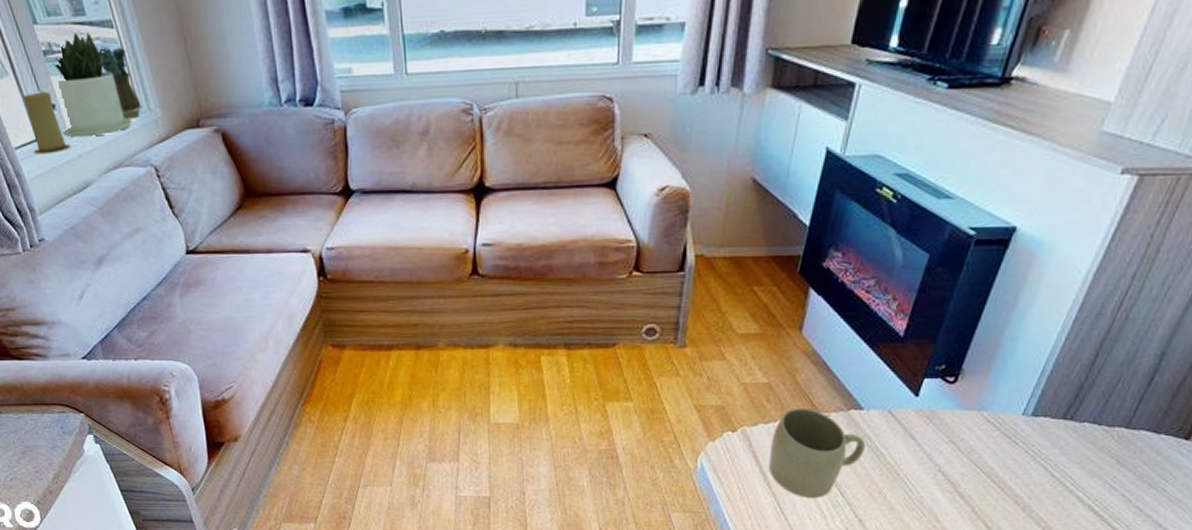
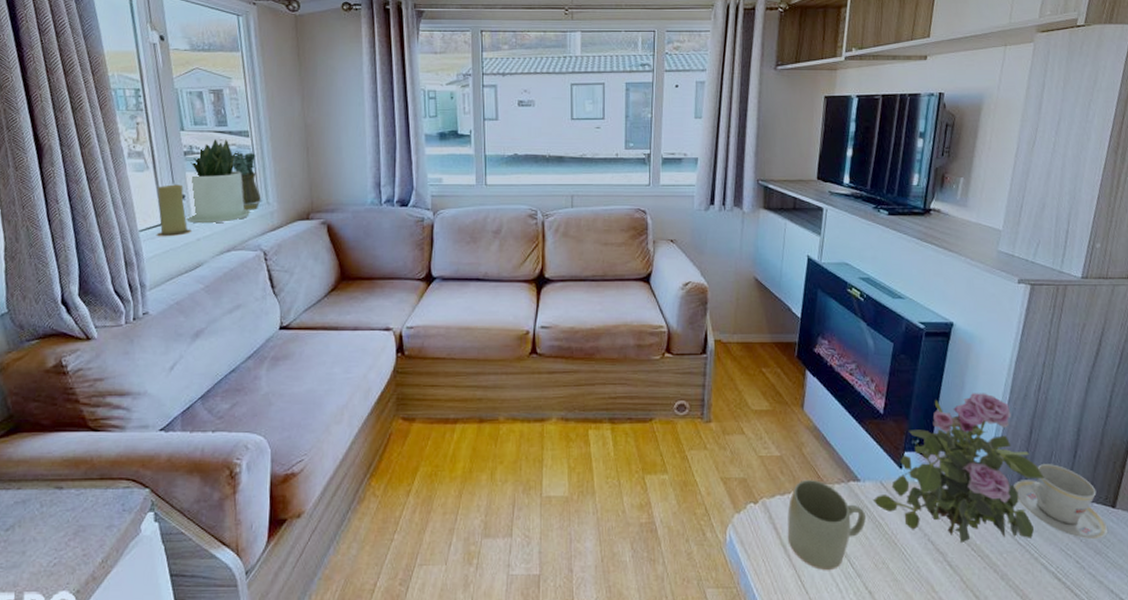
flower bouquet: none [876,311,1103,475] -> present [872,393,1044,544]
teacup: none [1059,392,1174,473] -> present [1014,464,1109,540]

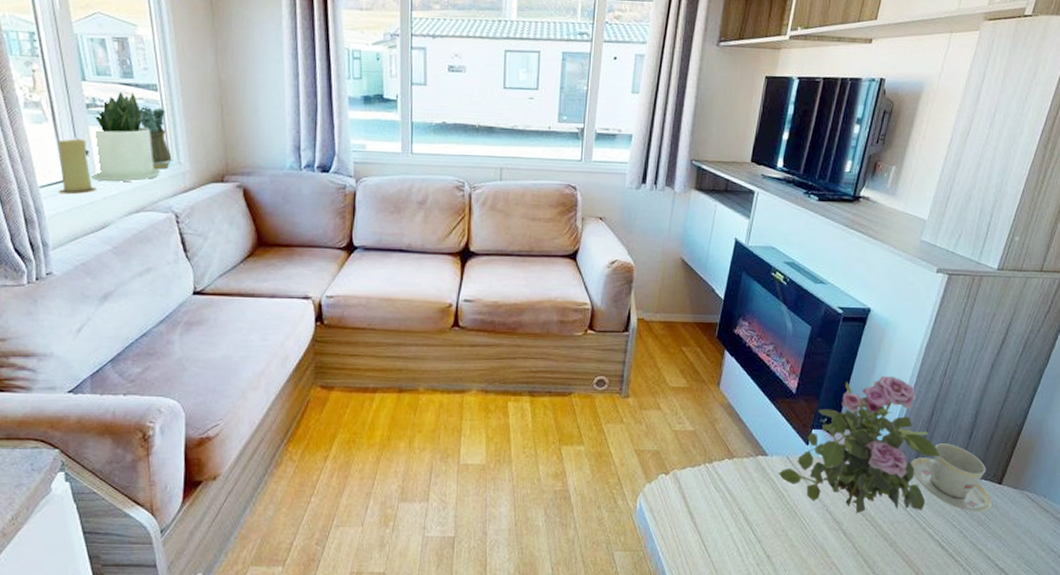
mug: present [787,479,866,570] -> none [695,453,770,536]

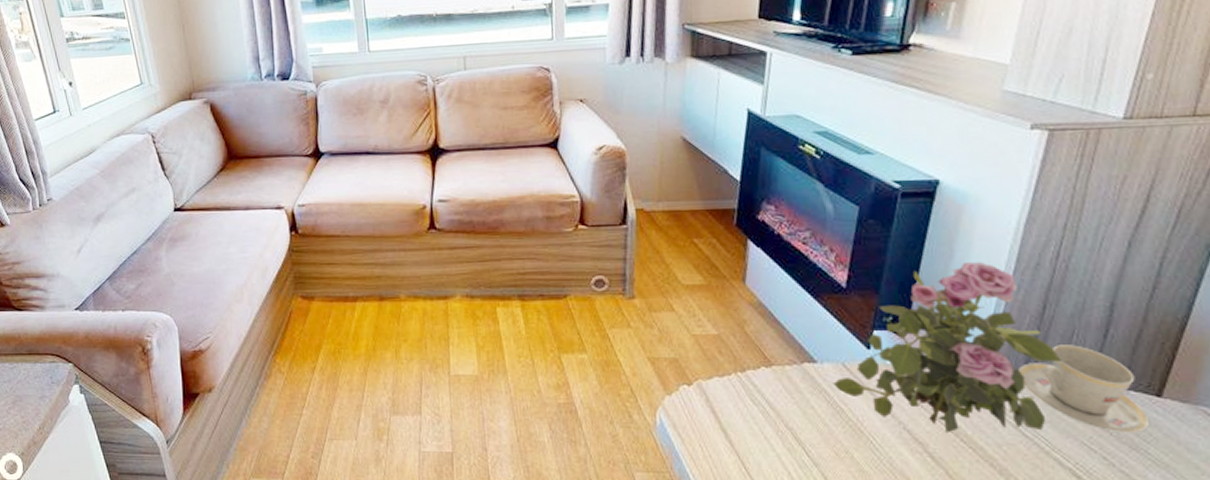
candle: present [57,139,98,195] -> none [45,71,83,125]
planter: present [88,92,161,183] -> none [73,23,135,110]
vase: present [140,105,172,170] -> none [113,32,144,94]

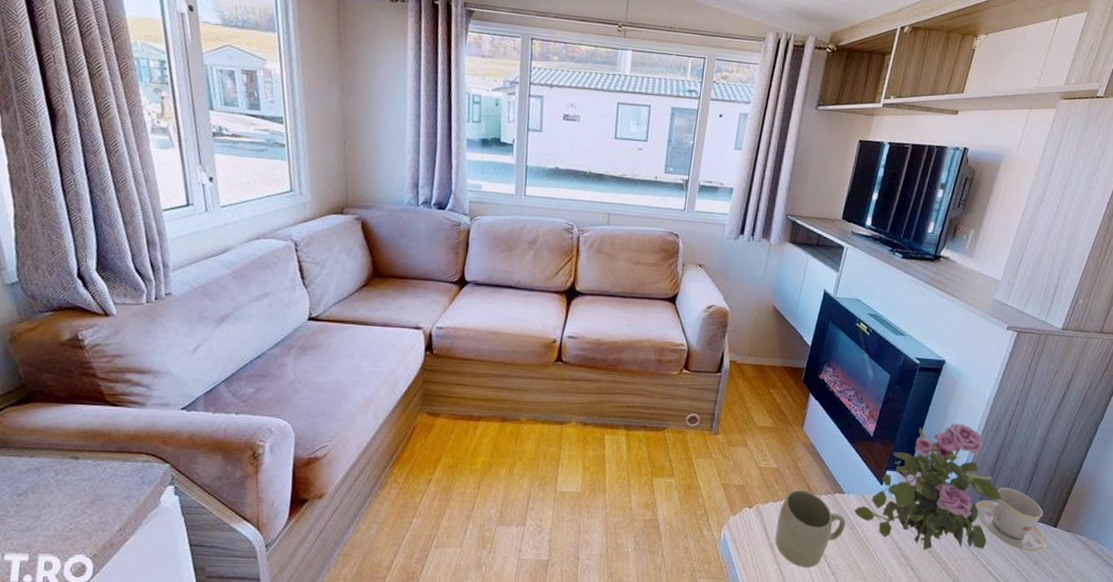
mug: none [727,360,824,457] -> present [775,489,846,567]

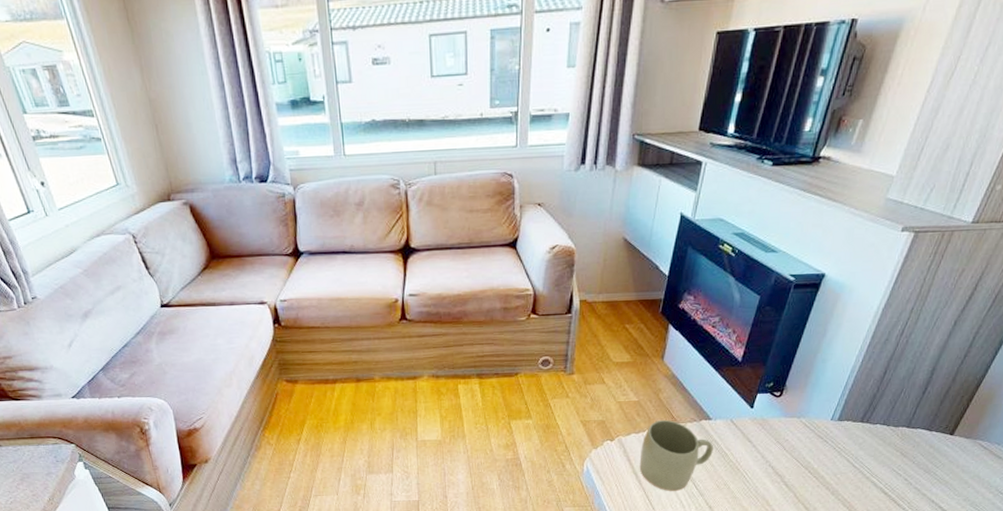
flower bouquet: present [853,423,1002,551] -> none [721,339,890,468]
teacup: present [975,488,1048,553] -> none [858,400,942,462]

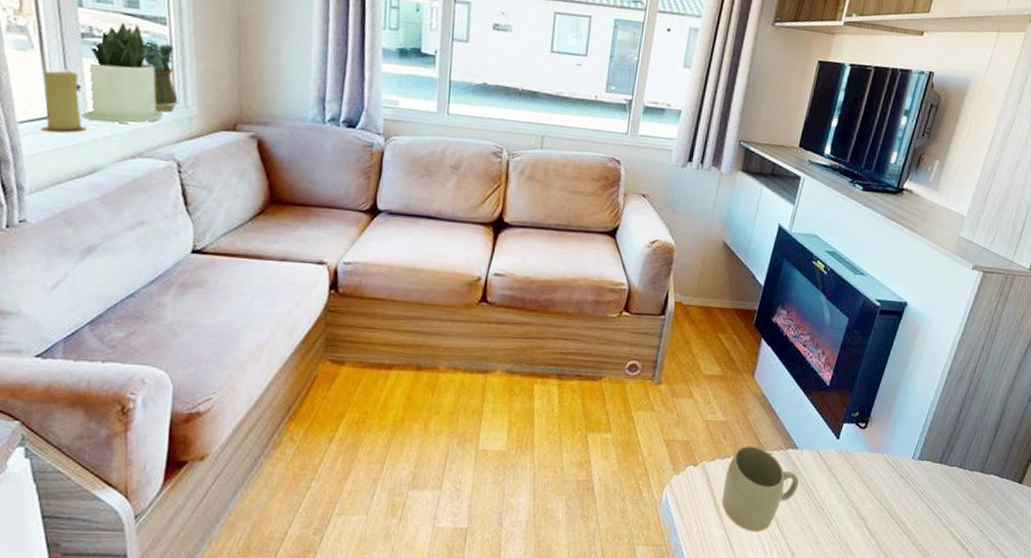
candle: none [14,171,59,225] -> present [40,70,88,134]
planter: none [41,120,112,210] -> present [78,22,164,124]
vase: none [83,132,120,195] -> present [144,40,178,113]

